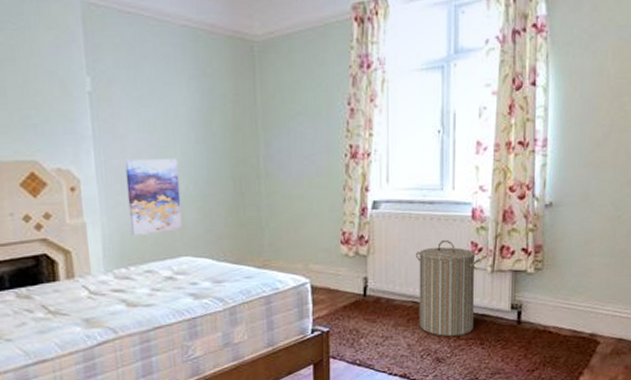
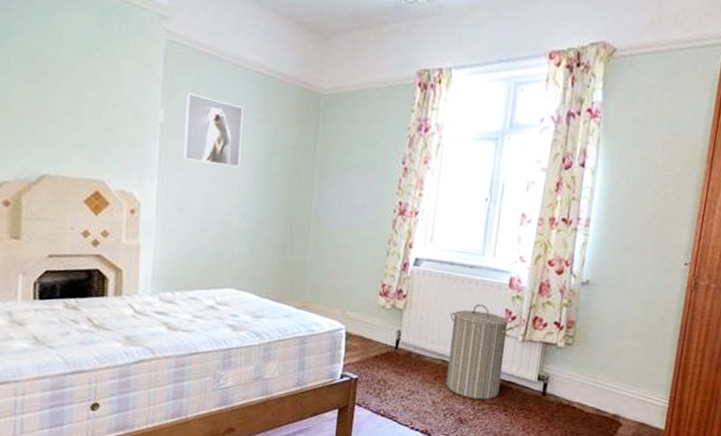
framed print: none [112,56,179,130] -> present [183,93,244,168]
wall art: present [124,158,183,237] -> none [181,189,235,264]

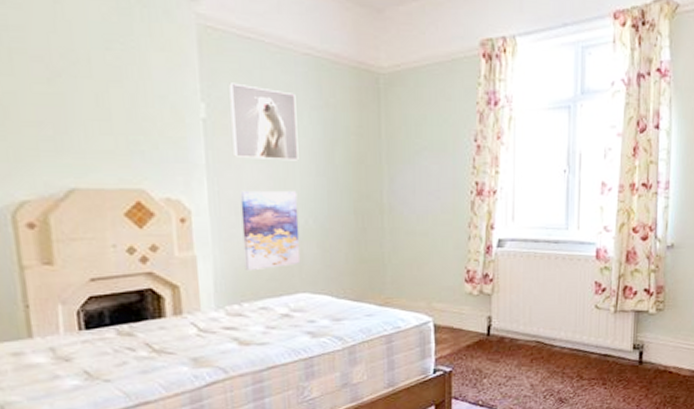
wall art: none [181,189,235,264] -> present [240,190,301,271]
laundry hamper: present [445,303,514,400] -> none [539,279,605,377]

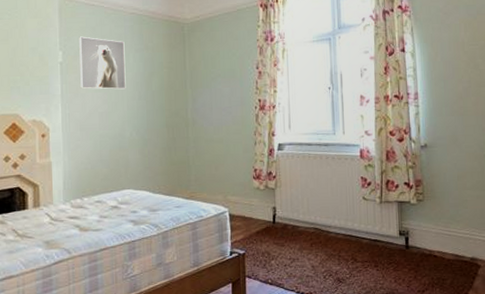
wall art: present [240,190,301,271] -> none [84,111,127,173]

